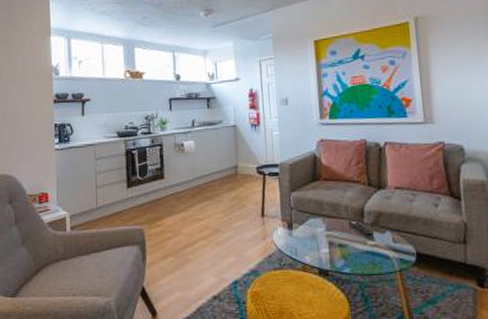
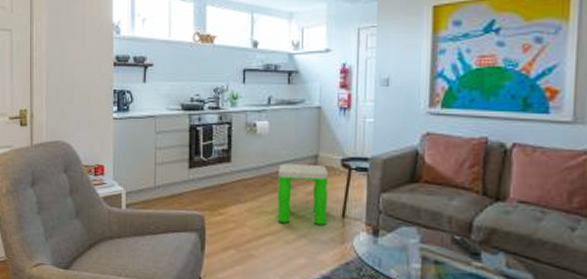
stool: none [205,174,249,227] -> present [277,164,329,225]

